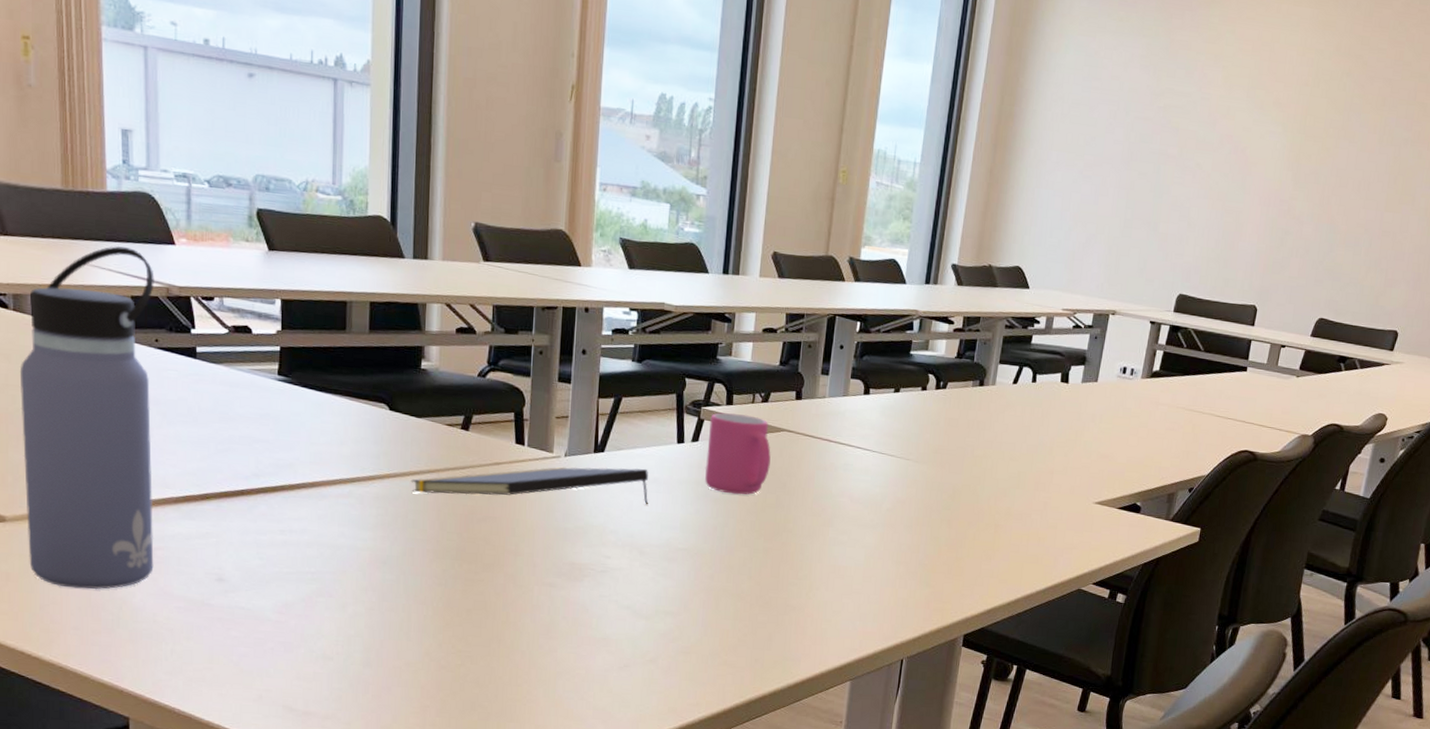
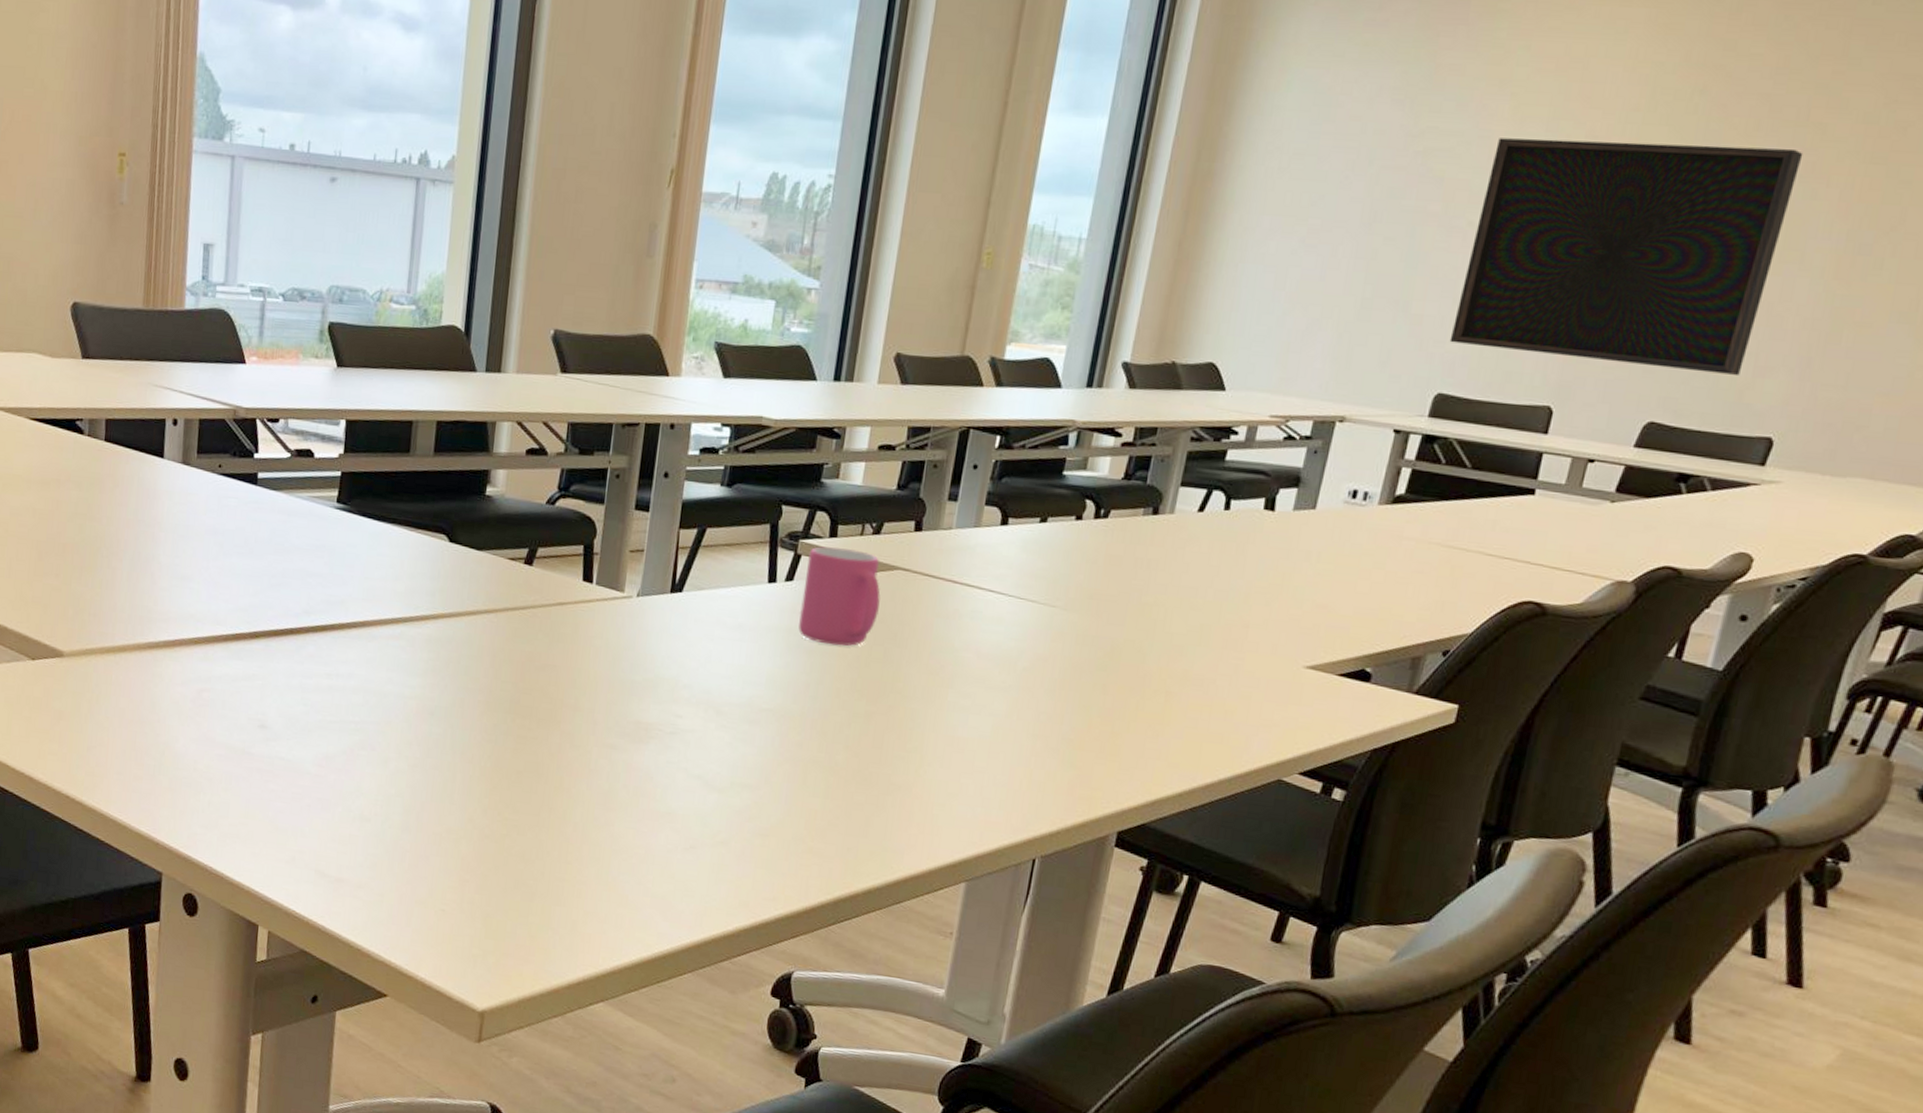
water bottle: present [19,245,155,590] -> none [81,366,223,733]
notepad: present [411,467,649,504] -> none [466,608,732,655]
television: none [1186,100,1413,286] -> present [1449,138,1803,377]

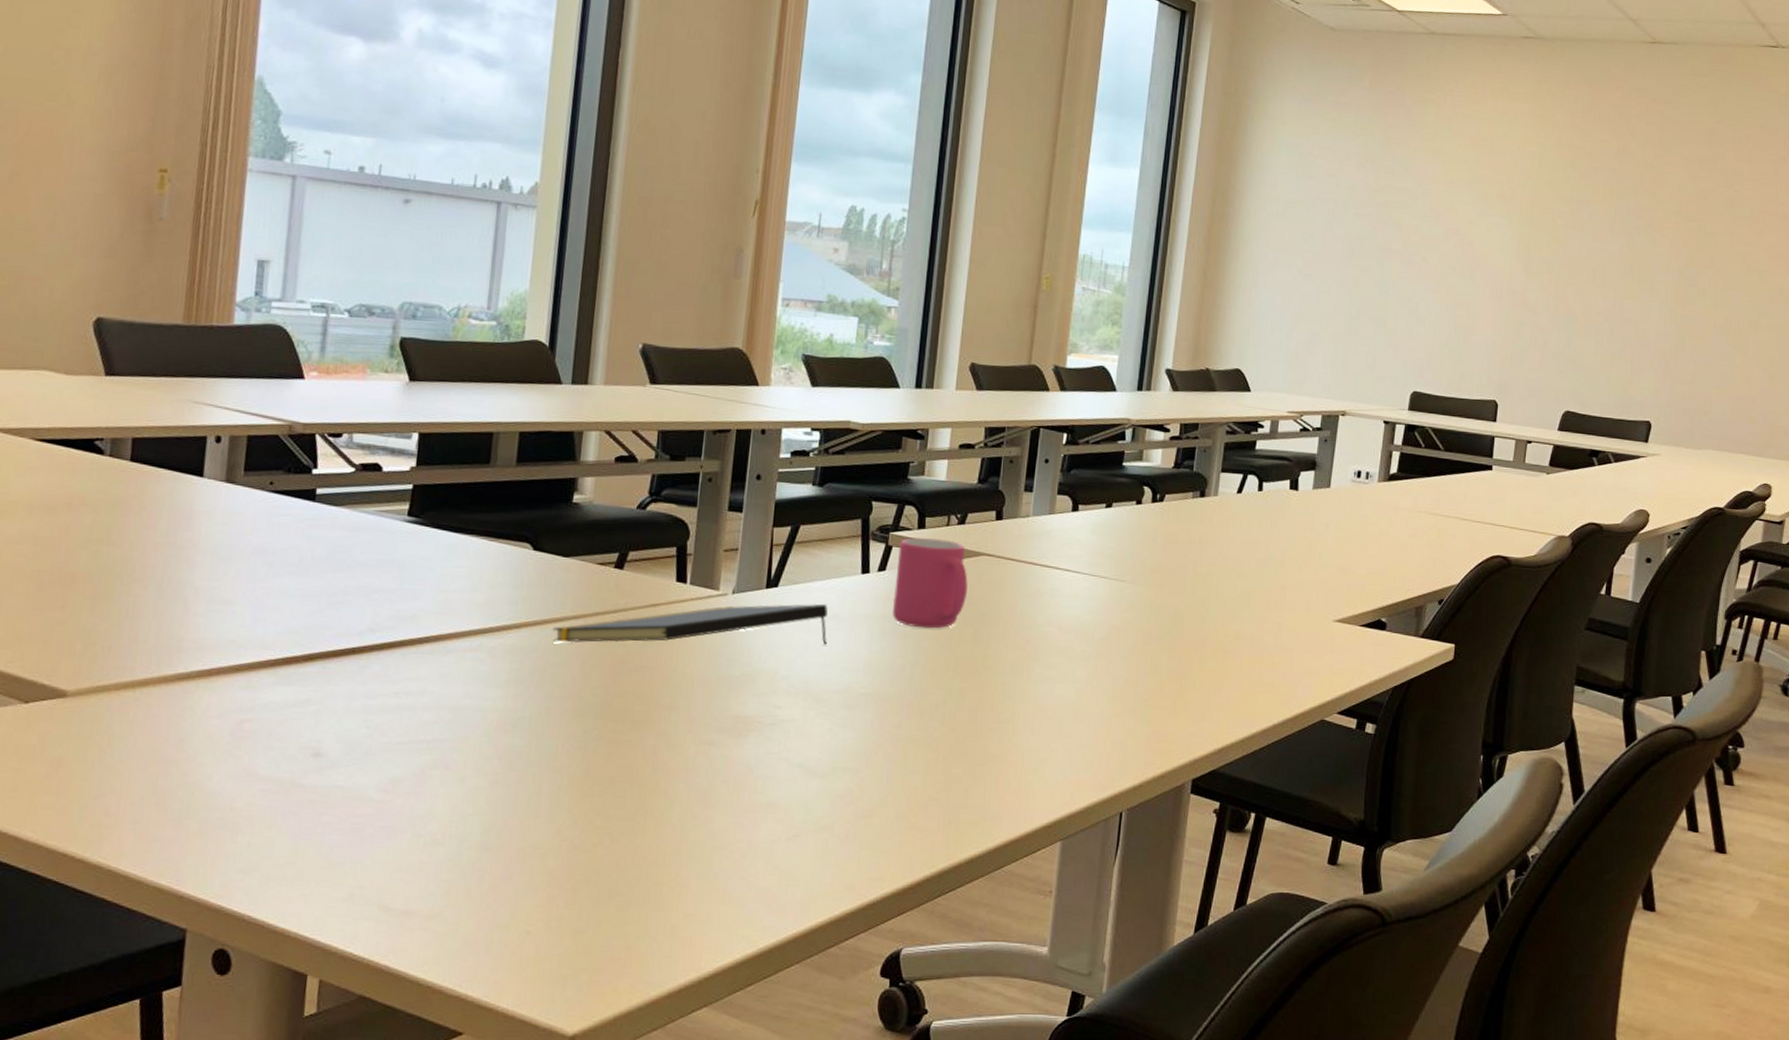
notepad: none [466,608,732,655] -> present [552,603,828,644]
television: present [1449,138,1803,377] -> none [1418,195,1643,375]

